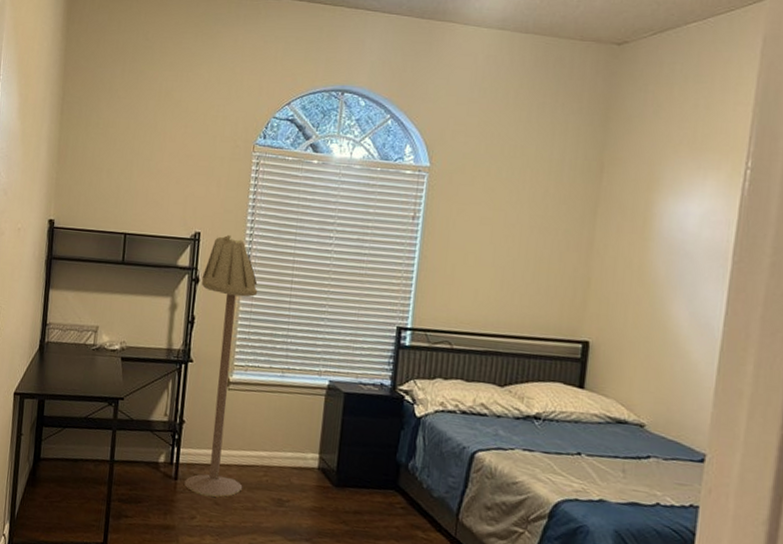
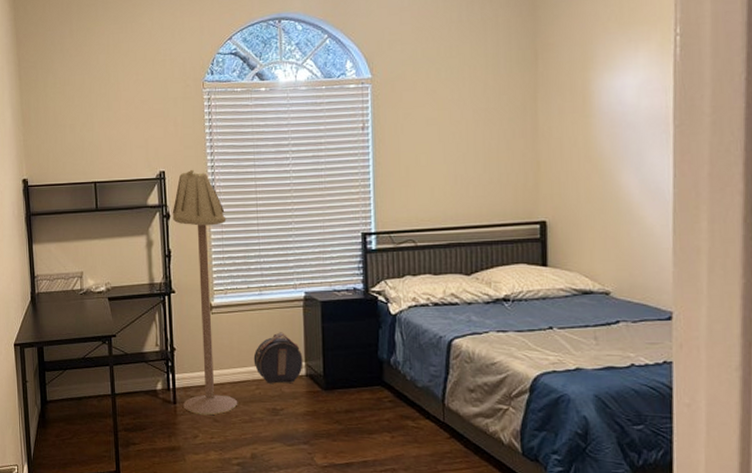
hat box: none [265,419,318,475] -> present [253,332,303,384]

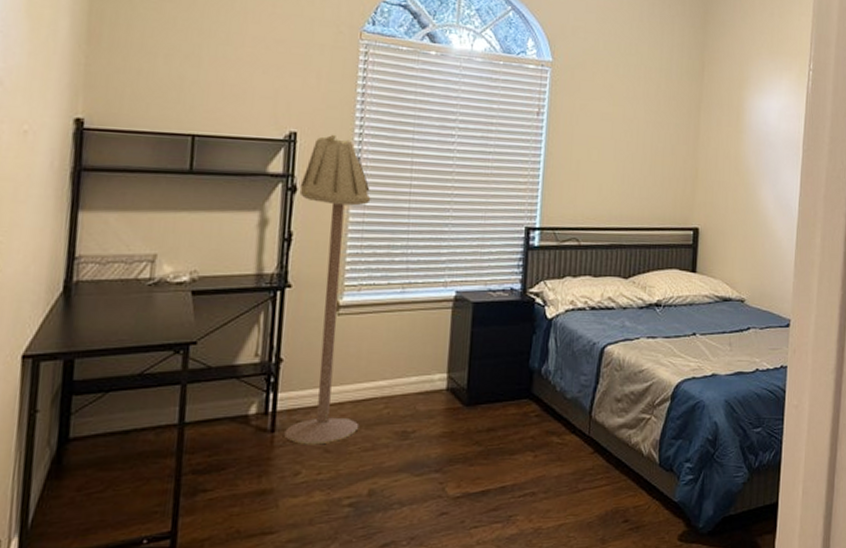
hat box: present [253,332,303,384] -> none [385,338,446,401]

